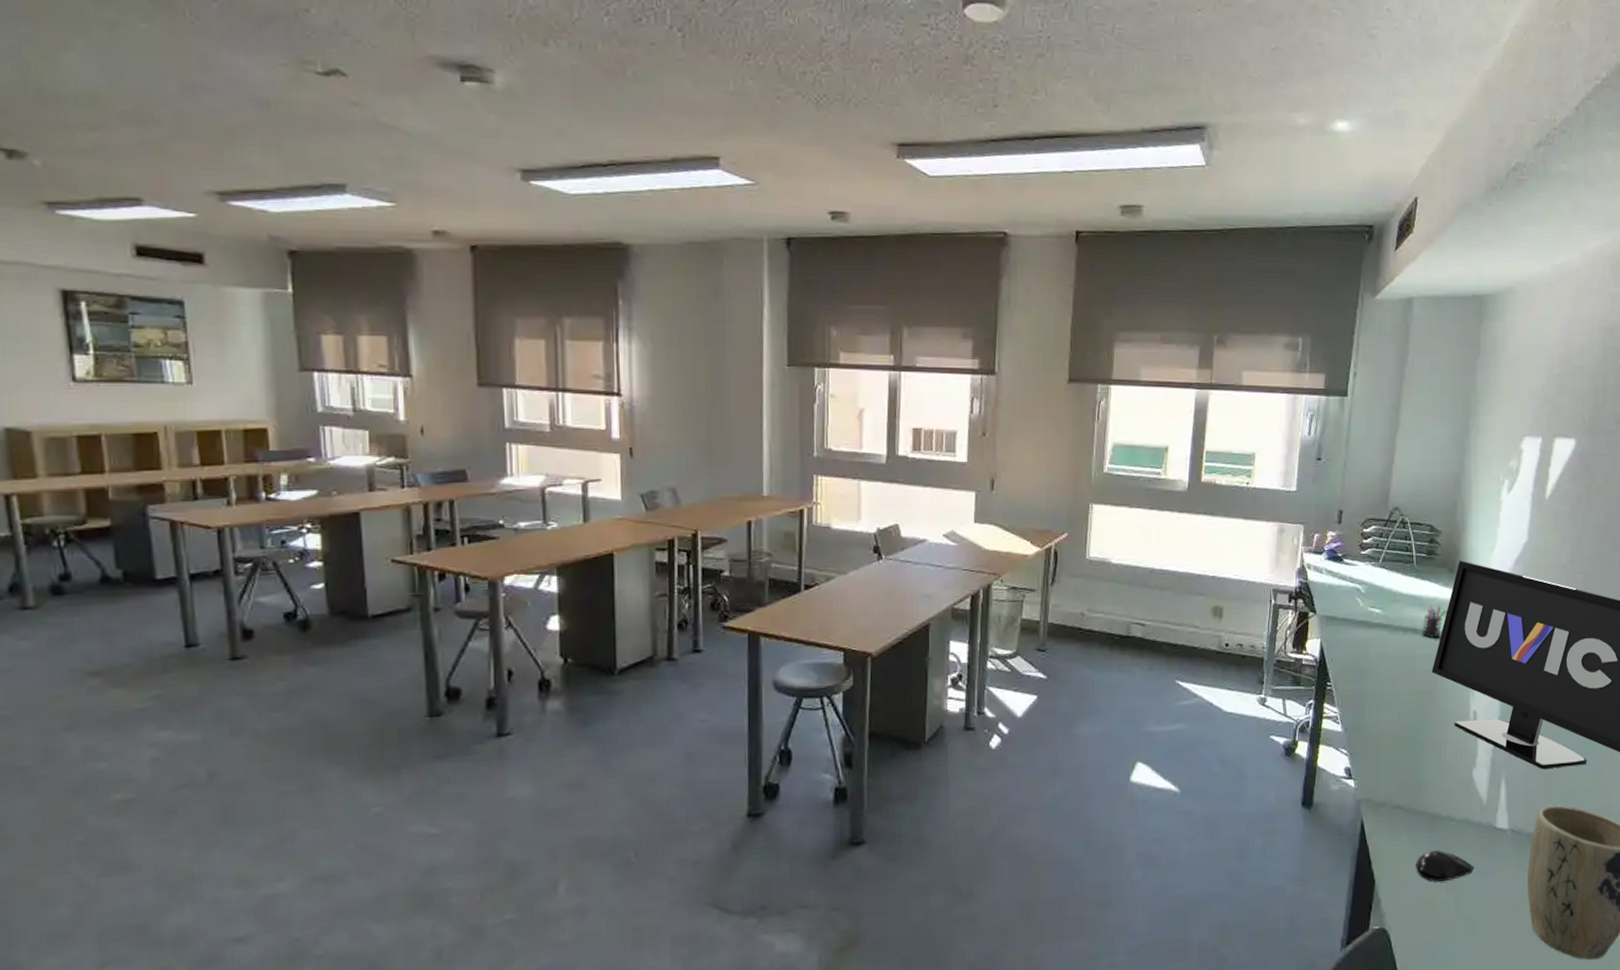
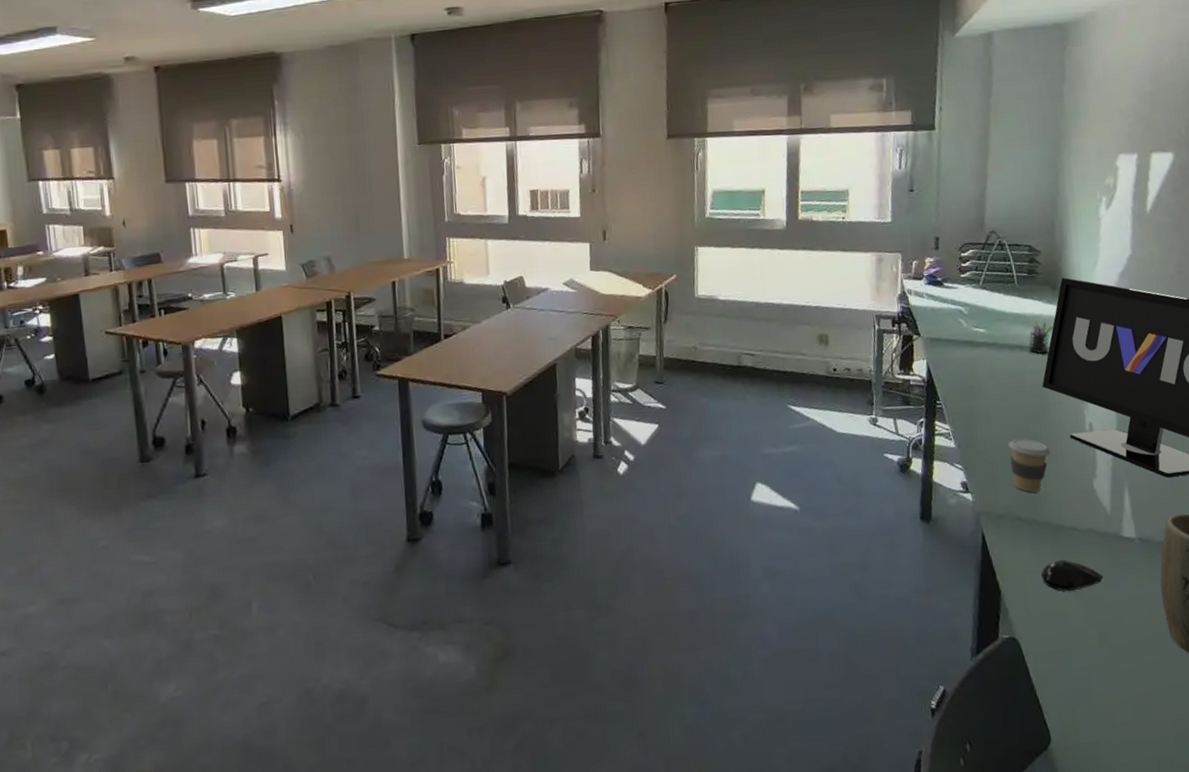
coffee cup: none [1394,724,1435,781] -> present [1008,438,1051,493]

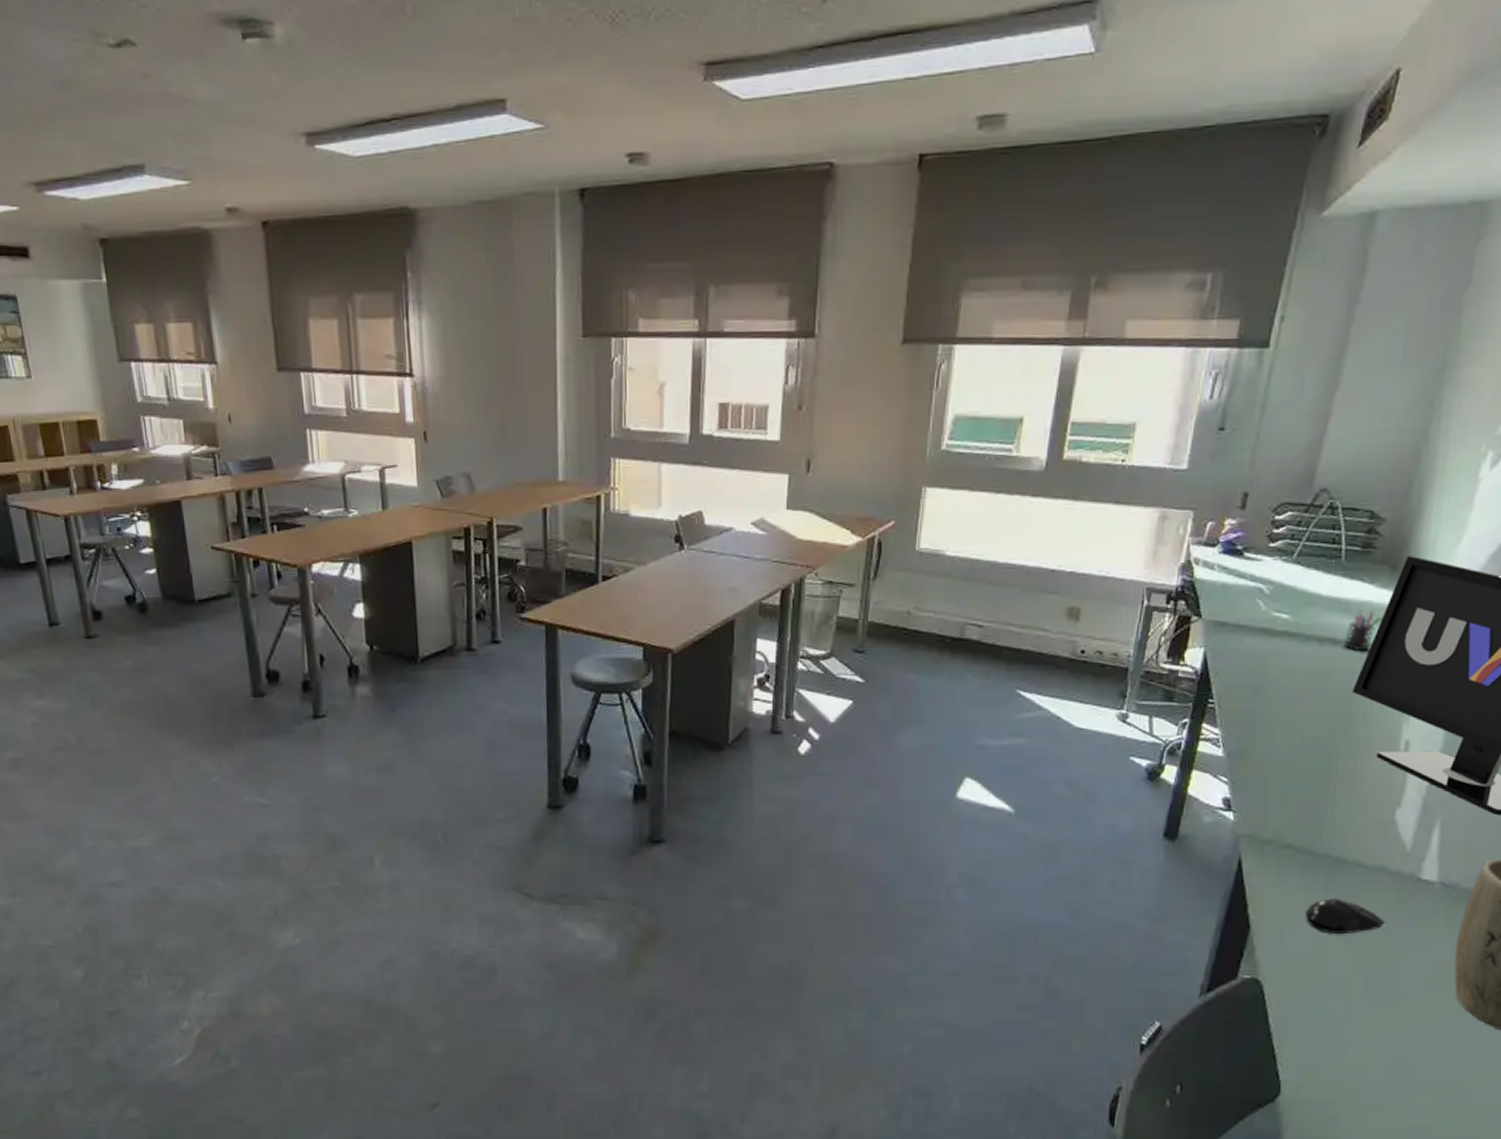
coffee cup: present [1008,438,1051,493] -> none [1291,752,1348,818]

